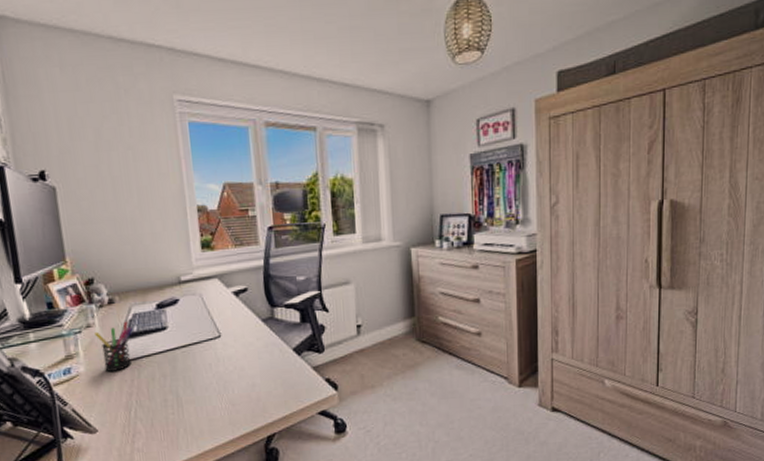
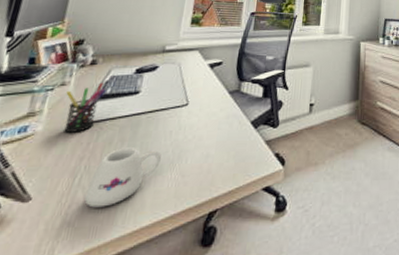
mug: none [143,381,207,436] -> present [83,147,161,208]

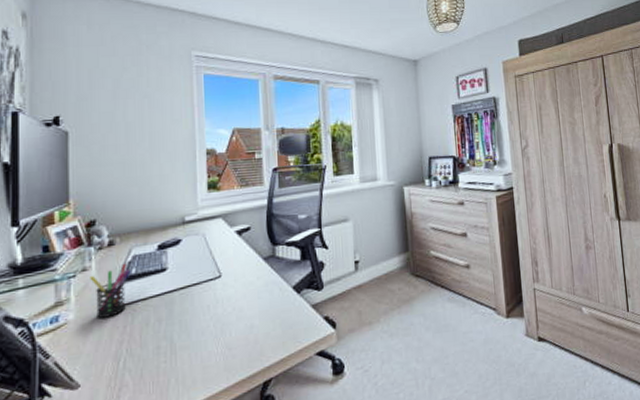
mug: present [83,147,161,208] -> none [132,326,203,389]

